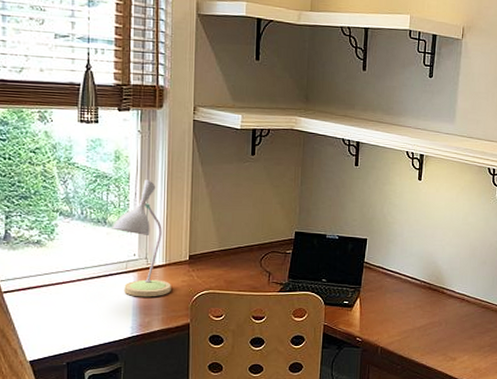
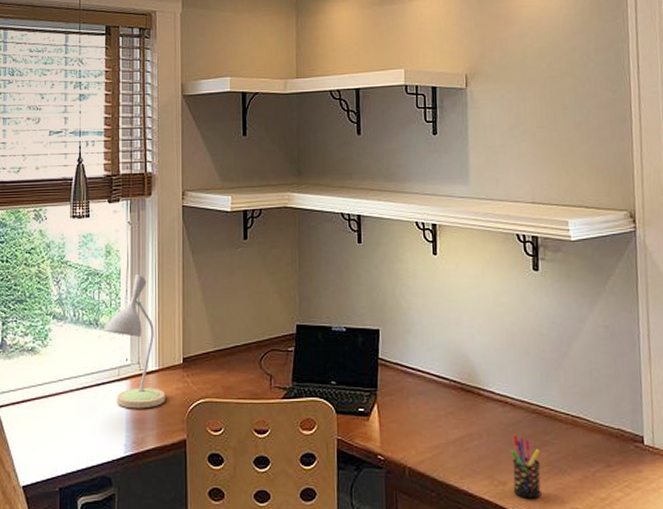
pen holder: none [460,324,484,370] -> present [510,435,541,499]

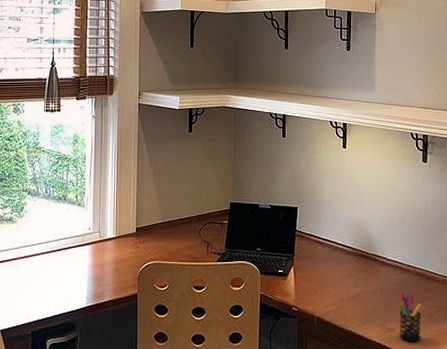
desk lamp: present [103,274,165,409] -> none [70,159,121,269]

